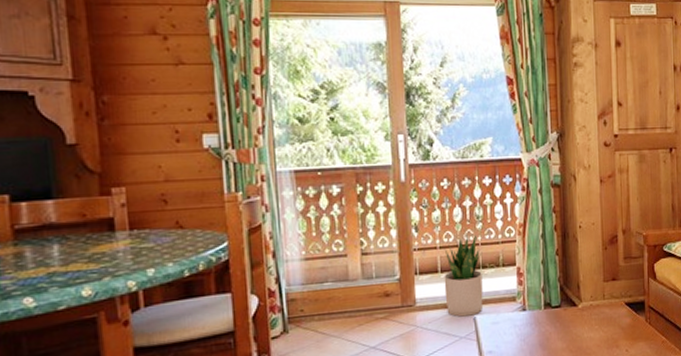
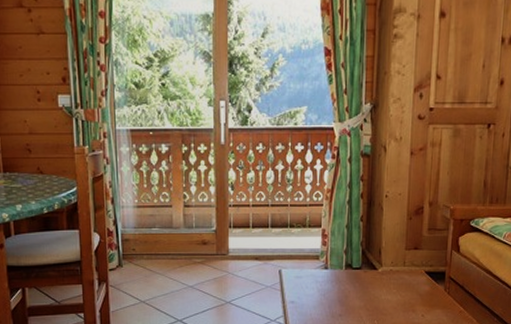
planter: present [444,235,483,317] -> none [254,197,291,269]

